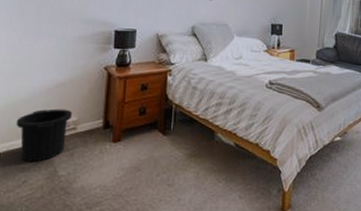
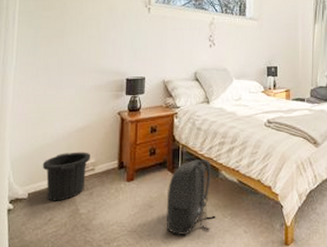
backpack: none [155,119,210,200] -> present [166,158,216,235]

